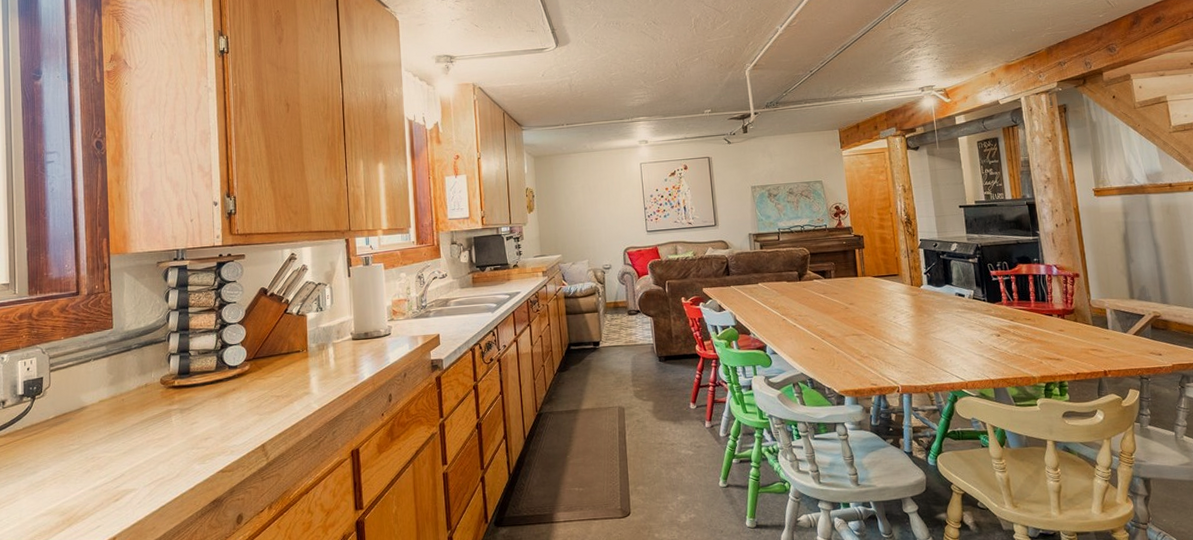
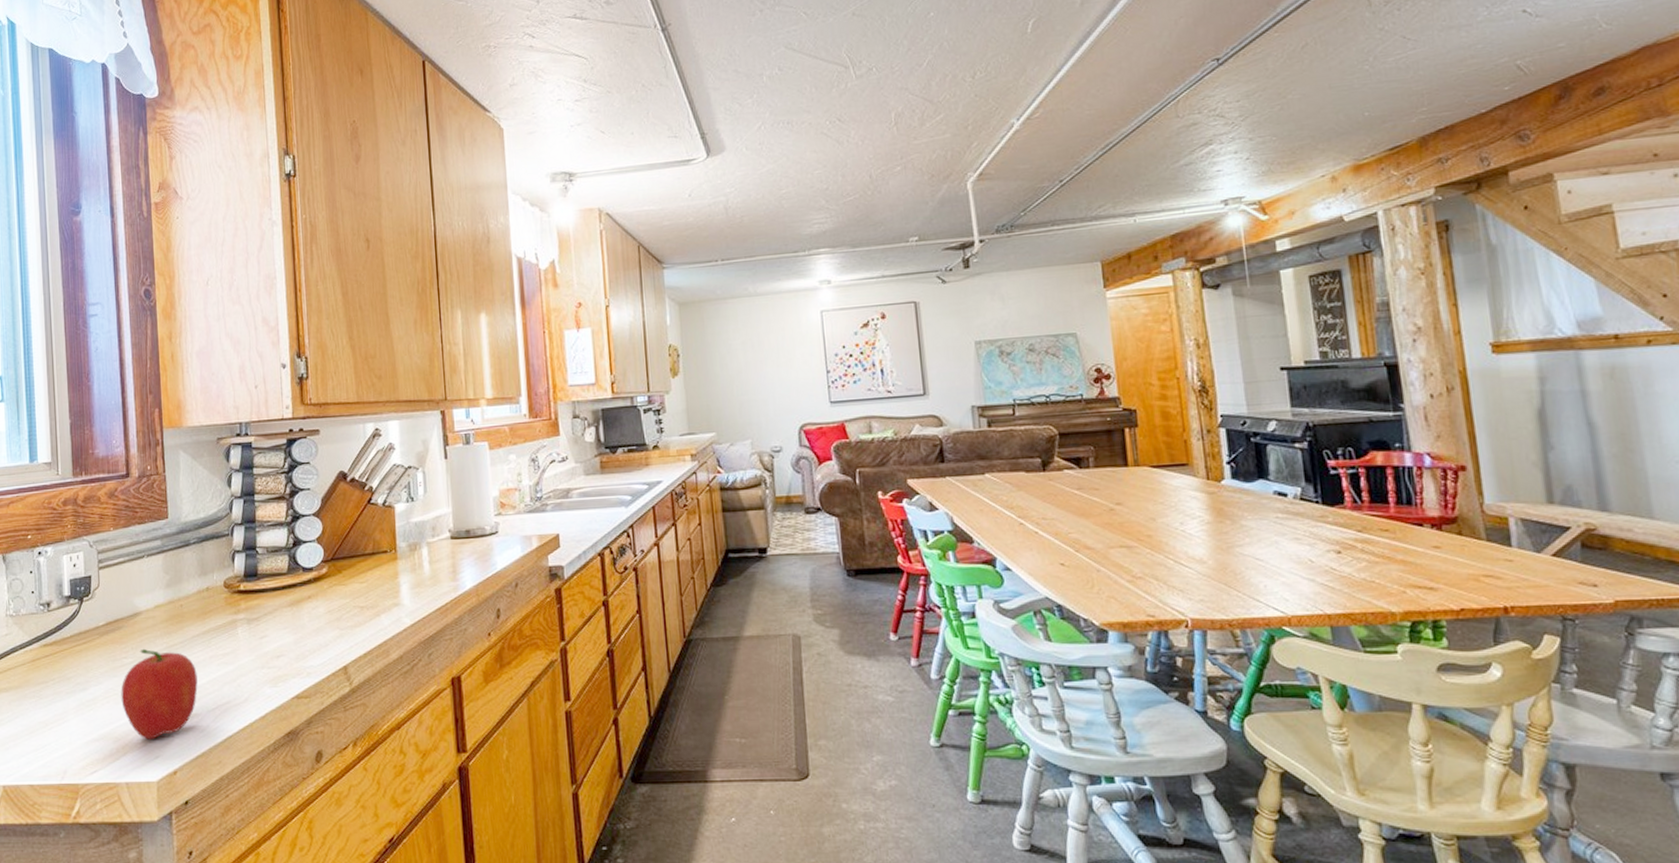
fruit: none [67,436,136,512] -> present [121,648,198,740]

